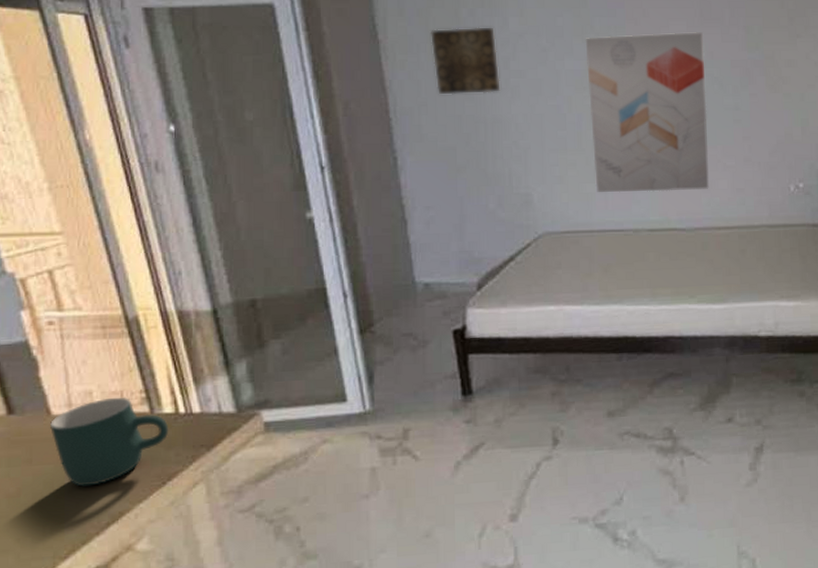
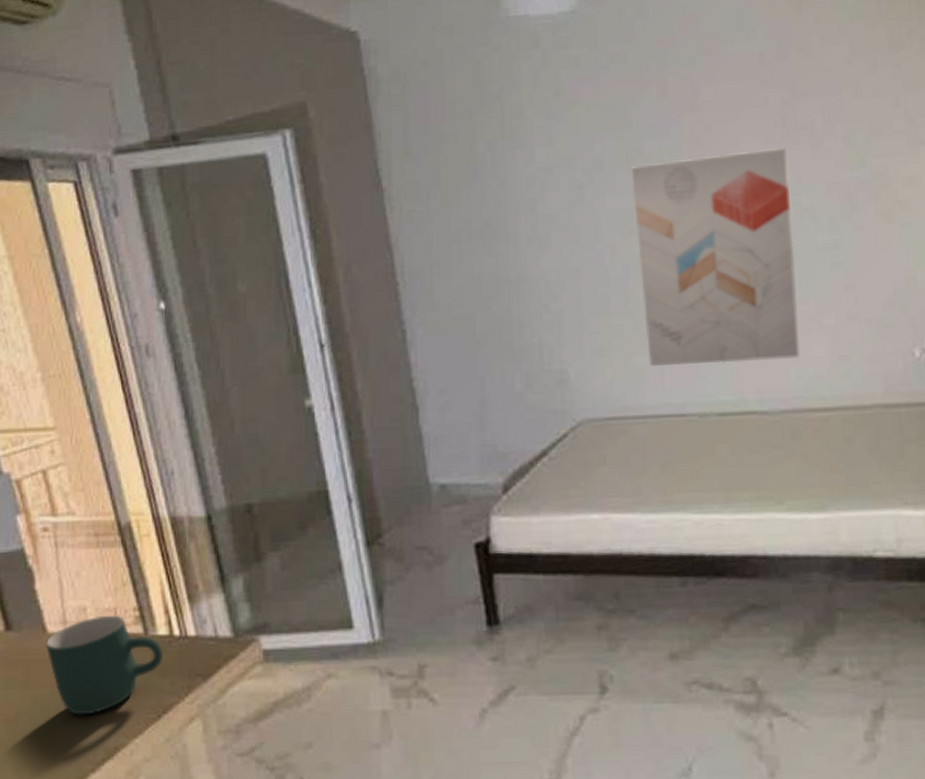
wall art: present [430,27,501,95] -> none [441,162,527,250]

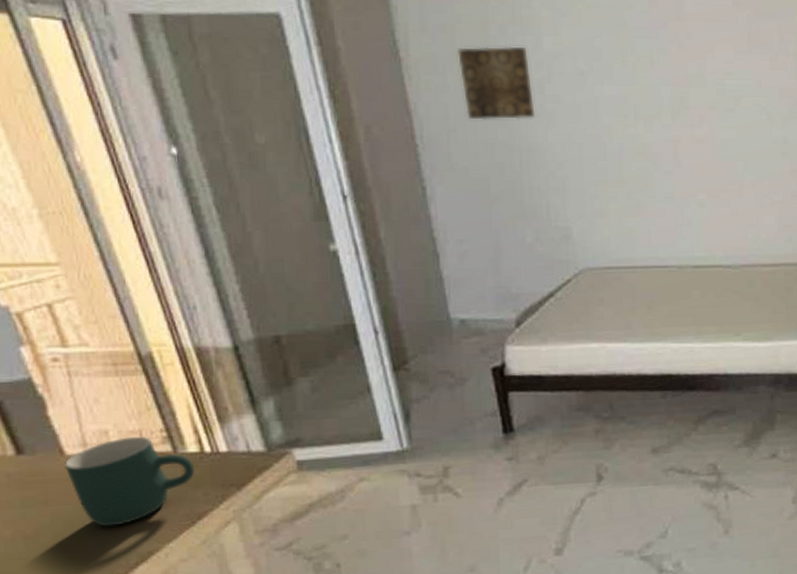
wall art: none [441,162,527,250] -> present [456,46,536,120]
wall art: present [631,147,800,366] -> none [625,57,755,228]

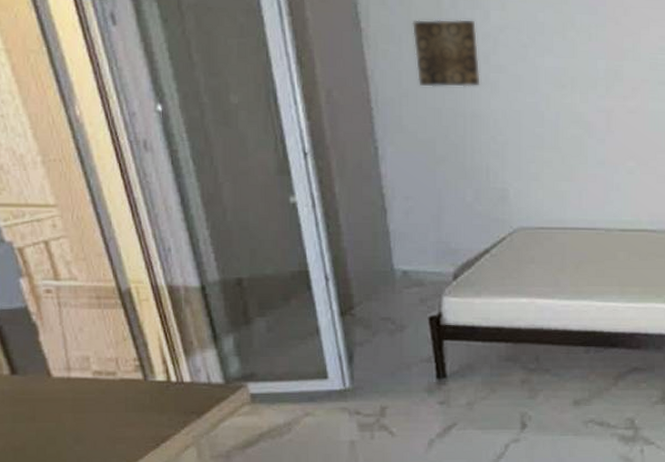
mug: present [65,436,195,527] -> none [51,363,162,444]

